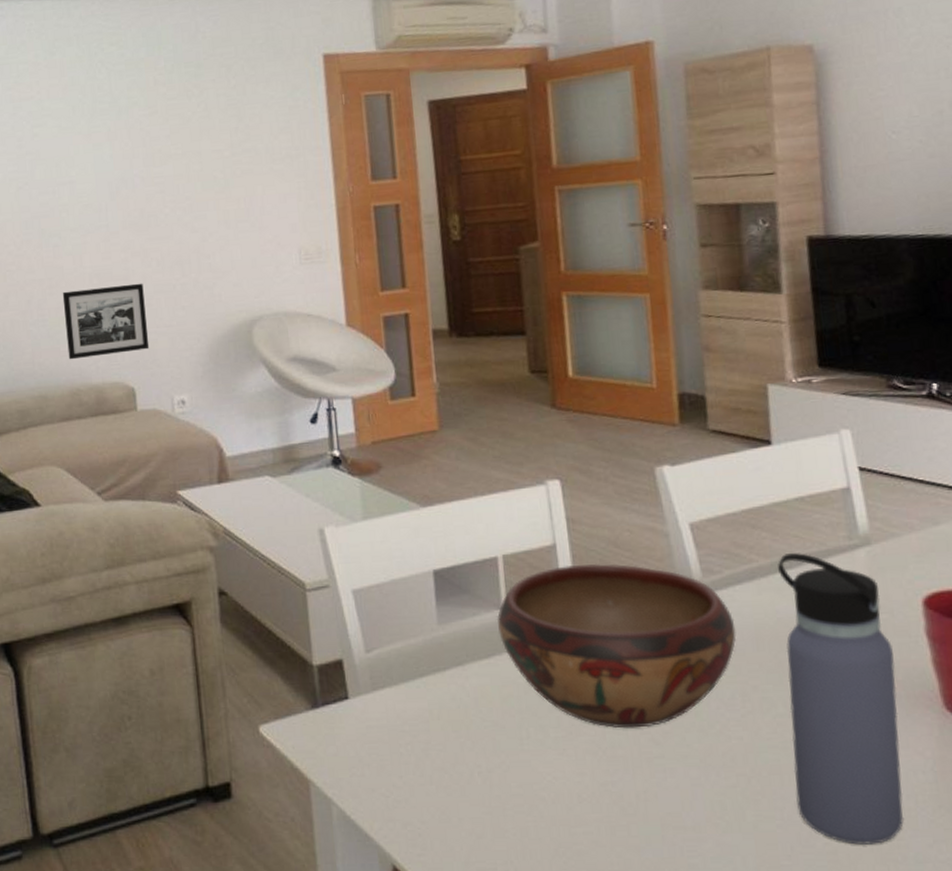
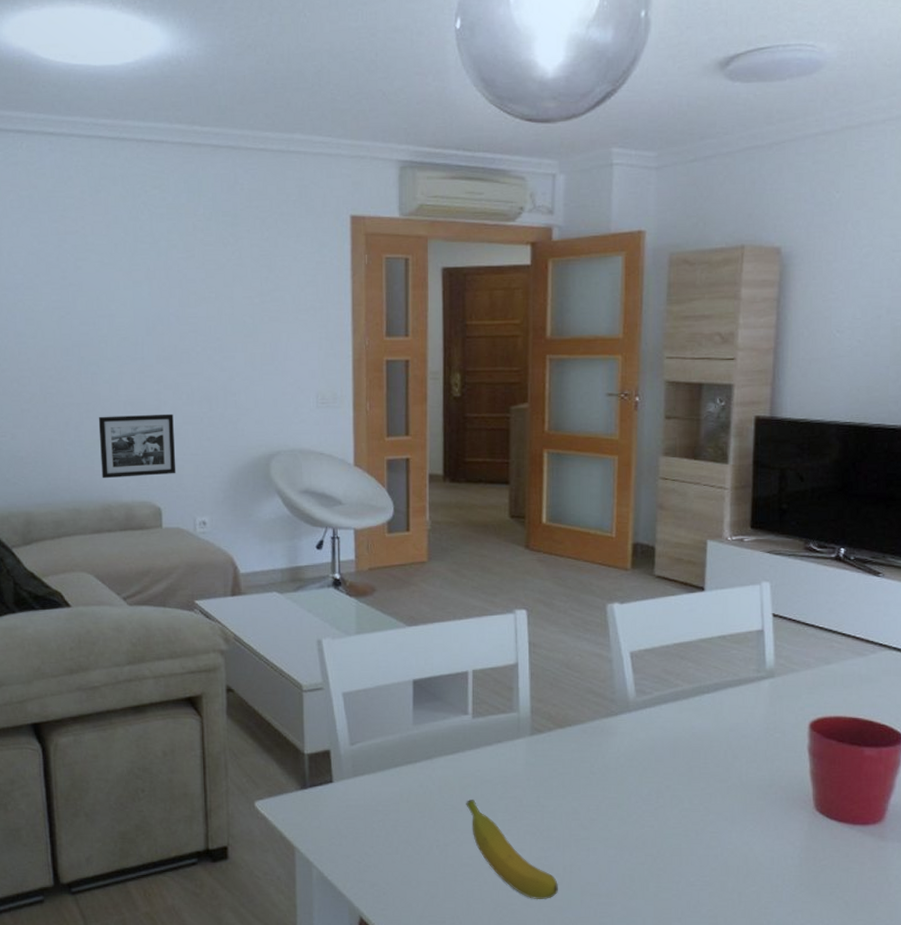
decorative bowl: present [496,563,737,729] -> none [463,681,658,815]
banana: none [509,713,632,838] -> present [466,800,558,900]
water bottle: present [778,553,905,845] -> none [690,681,780,912]

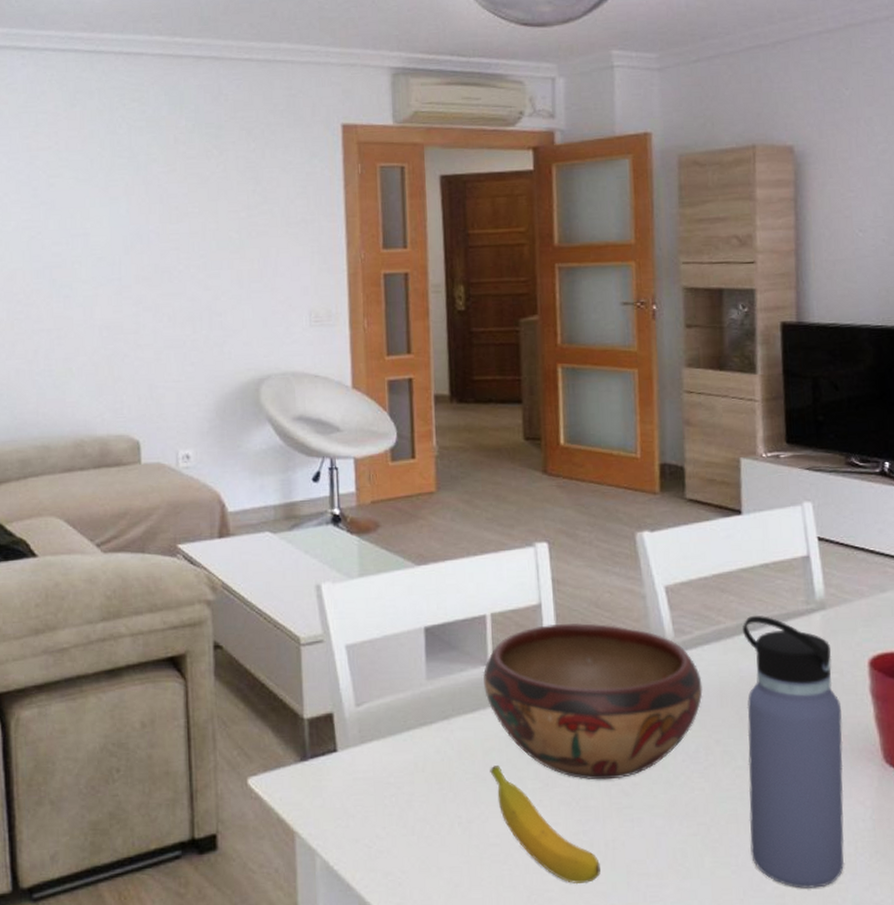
picture frame: present [98,413,176,479] -> none [70,337,157,411]
decorative bowl: none [463,681,658,815] -> present [482,622,703,780]
water bottle: none [690,681,780,912] -> present [743,616,845,889]

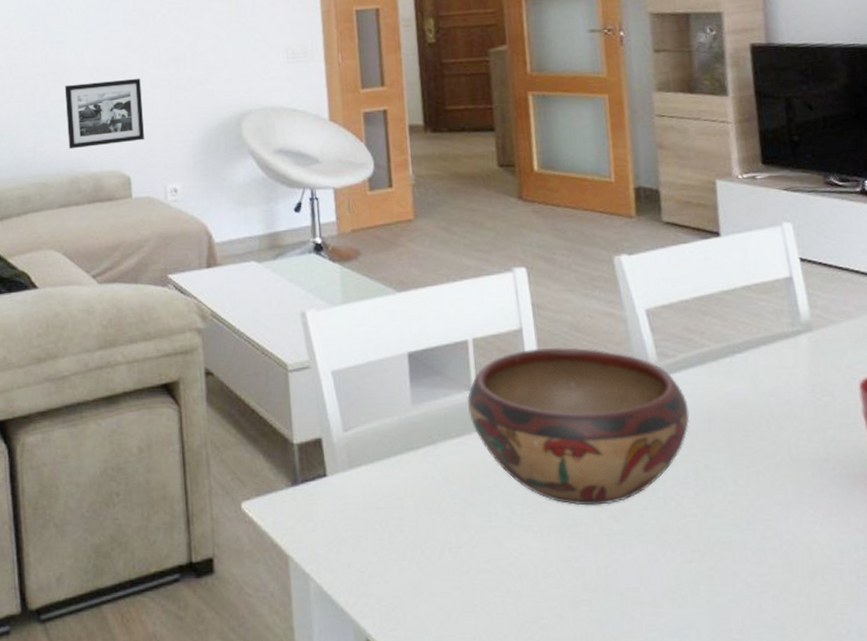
picture frame: none [70,337,157,411] -> present [64,78,145,149]
banana: present [490,766,600,885] -> none [478,491,594,612]
water bottle: present [743,616,845,889] -> none [727,338,848,619]

